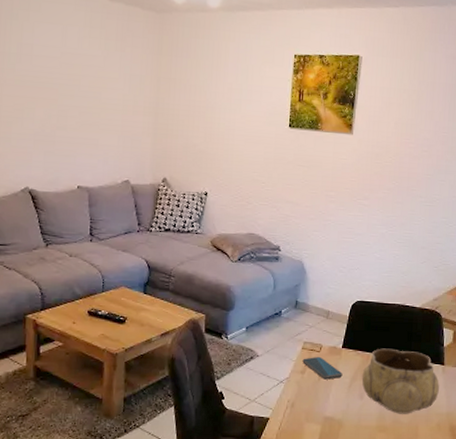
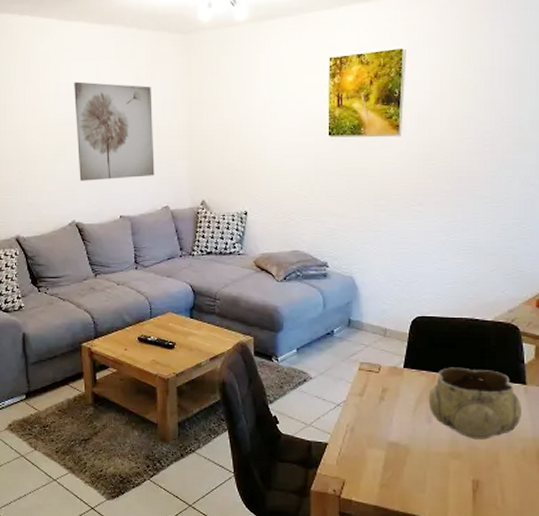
wall art: none [36,44,120,149] -> present [74,81,155,181]
smartphone: present [302,356,343,380] -> none [360,377,406,402]

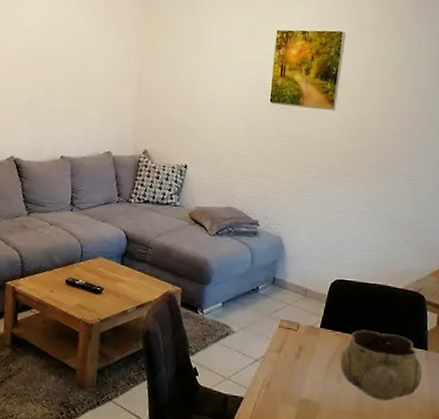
wall art: present [74,81,155,181] -> none [23,19,106,121]

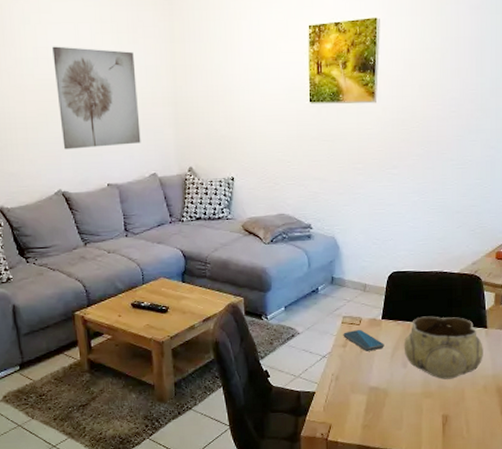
wall art: none [23,19,106,121] -> present [52,46,141,150]
smartphone: none [279,335,321,360] -> present [343,329,384,351]

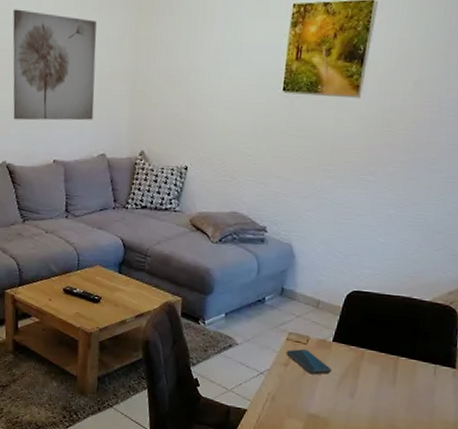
decorative bowl: present [404,316,483,379] -> none [353,345,448,419]

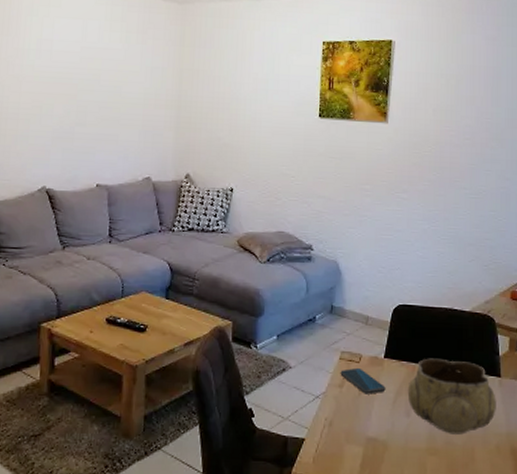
wall art: present [13,9,97,121] -> none [54,39,141,145]
decorative bowl: none [353,345,448,419] -> present [407,358,496,435]

